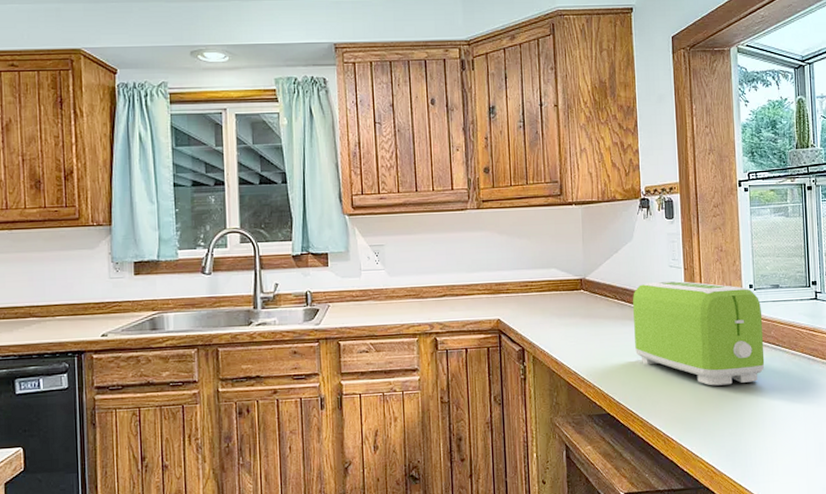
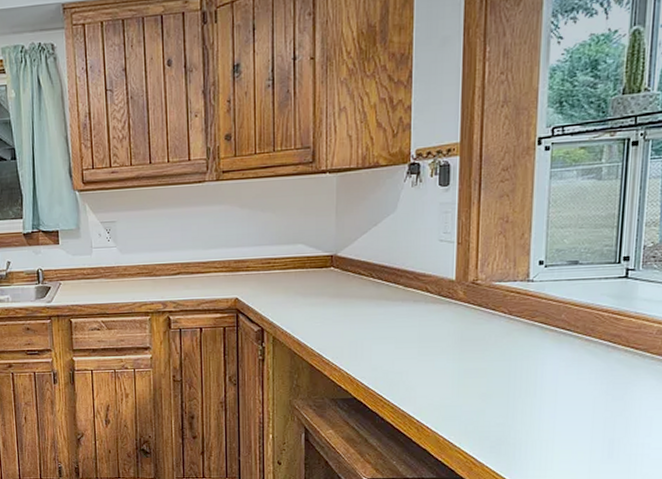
toaster: present [633,280,765,386] -> none [391,256,553,373]

